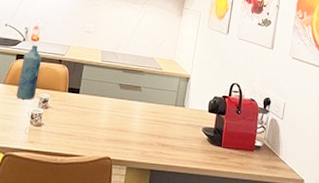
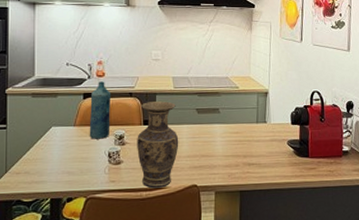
vase: none [58,71,101,156] -> present [137,101,179,189]

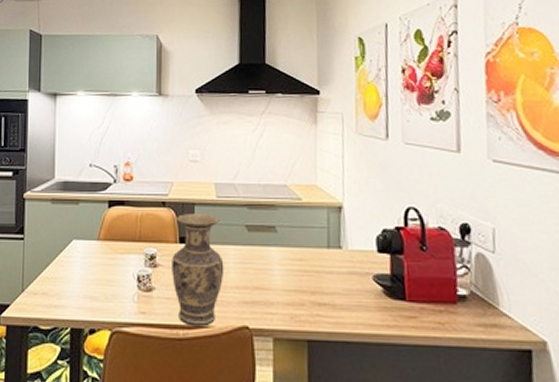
bottle: present [89,81,112,139] -> none [115,187,141,258]

